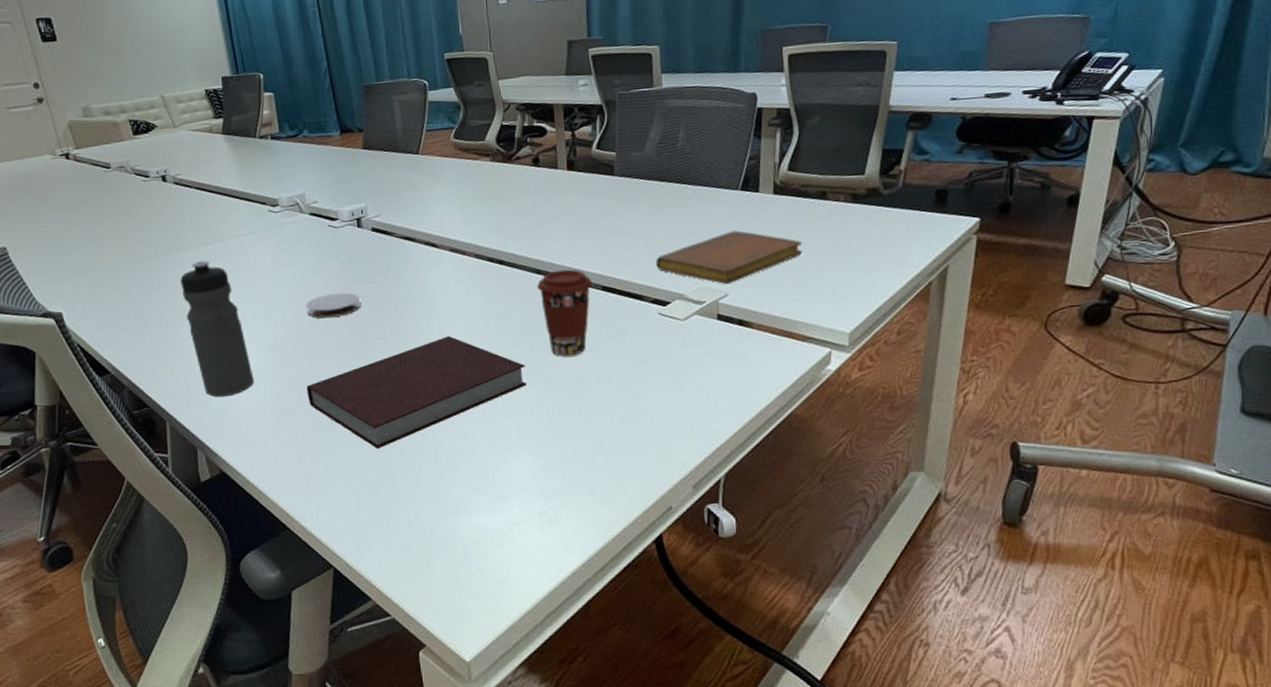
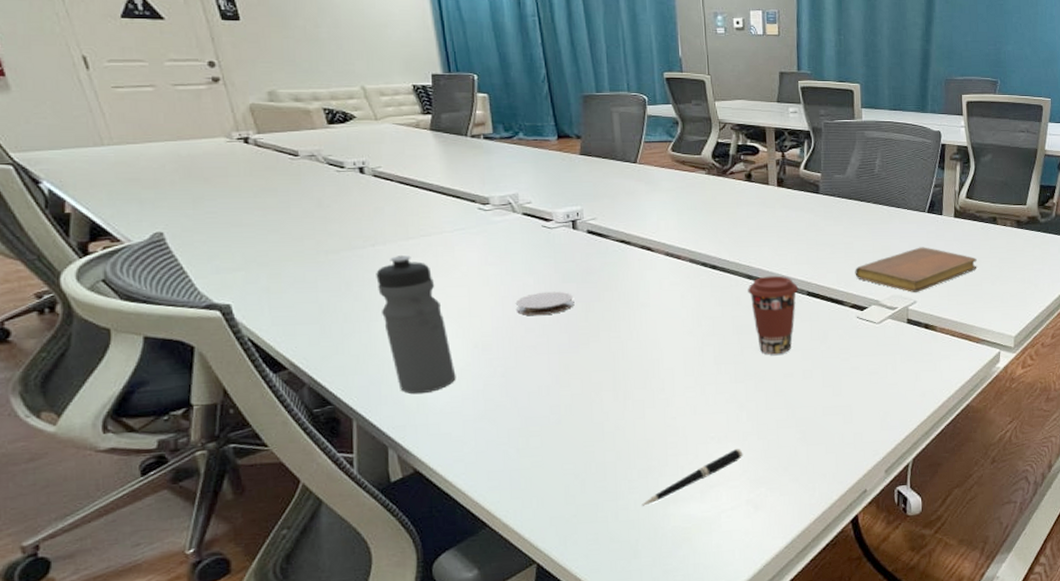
notebook: present [306,335,527,450] -> none [513,334,736,444]
pen: none [433,457,536,515] -> present [642,448,743,506]

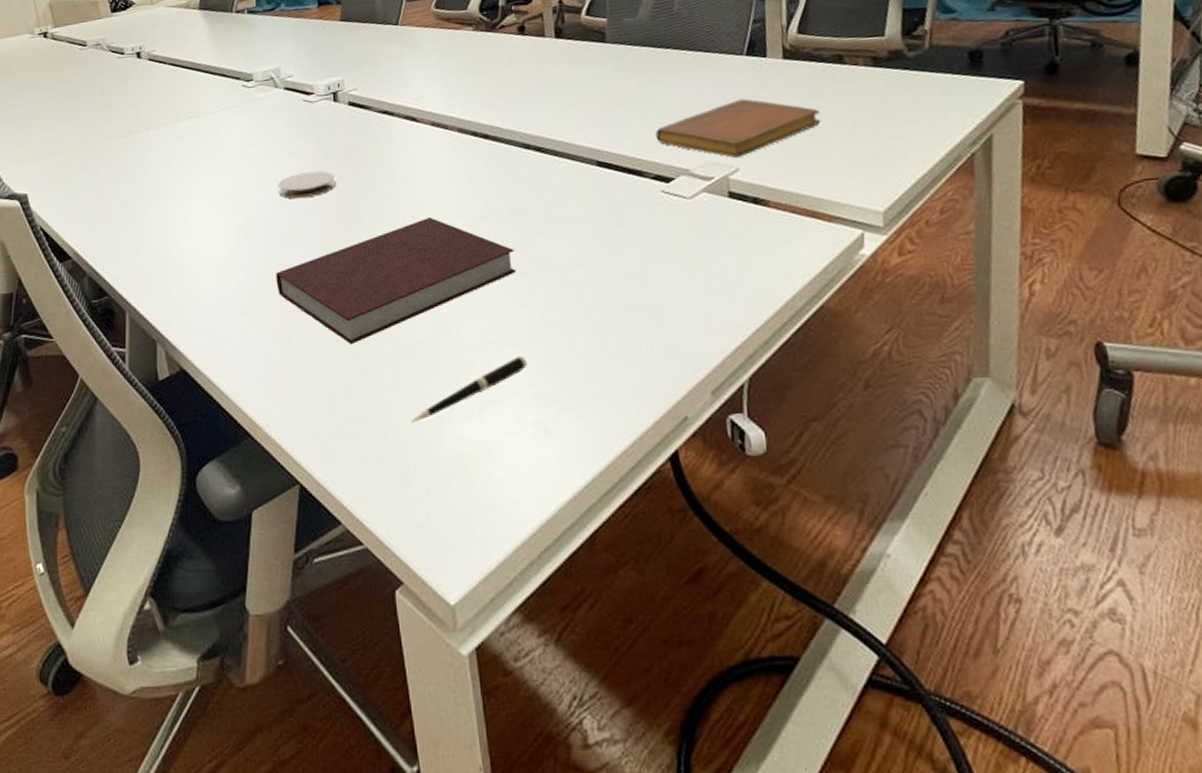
water bottle: present [376,255,456,395] -> none [149,138,221,285]
notebook: none [513,334,736,444] -> present [276,216,516,345]
coffee cup: present [748,275,799,355] -> none [525,143,587,240]

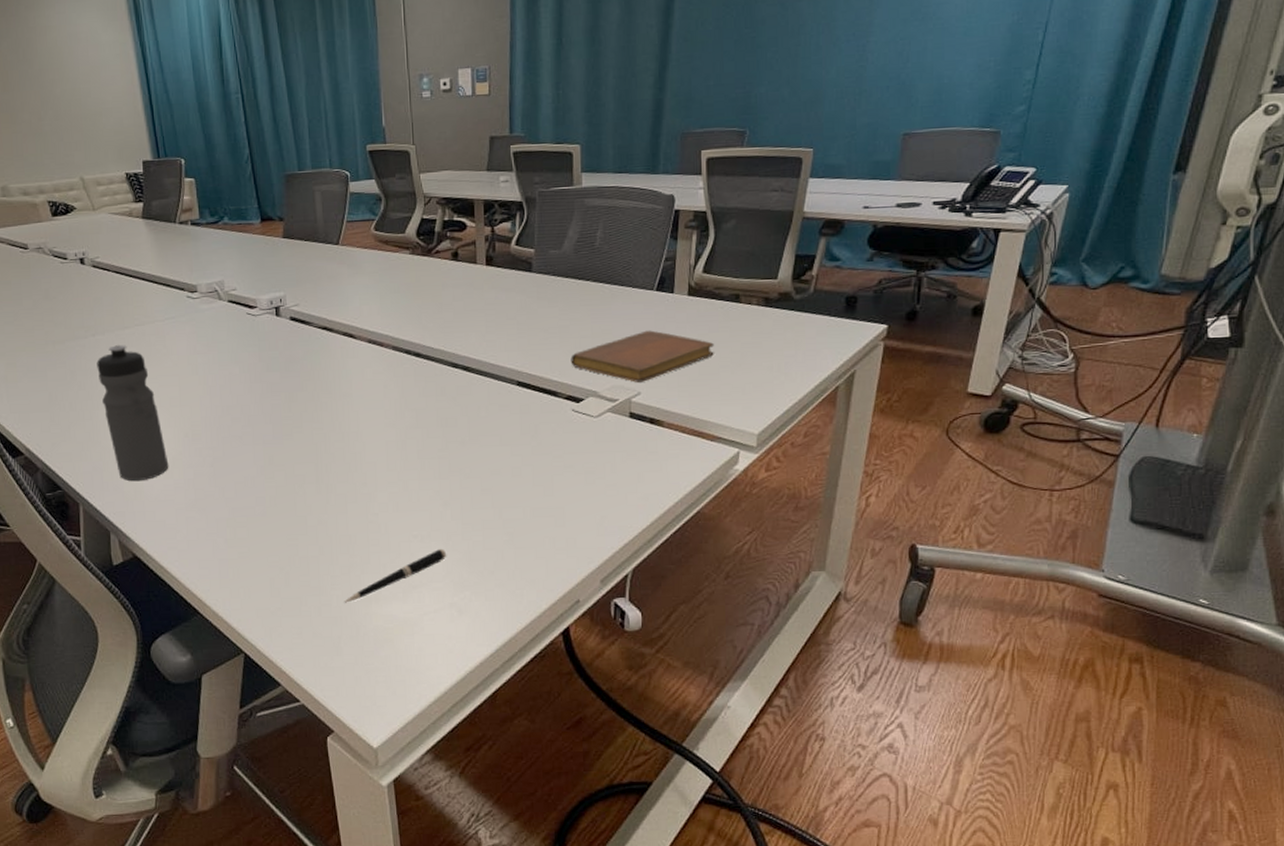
water bottle: none [149,138,221,285] -> present [96,345,169,482]
notebook: present [276,216,516,345] -> none [221,426,440,537]
coaster: present [277,170,336,198] -> none [222,380,278,405]

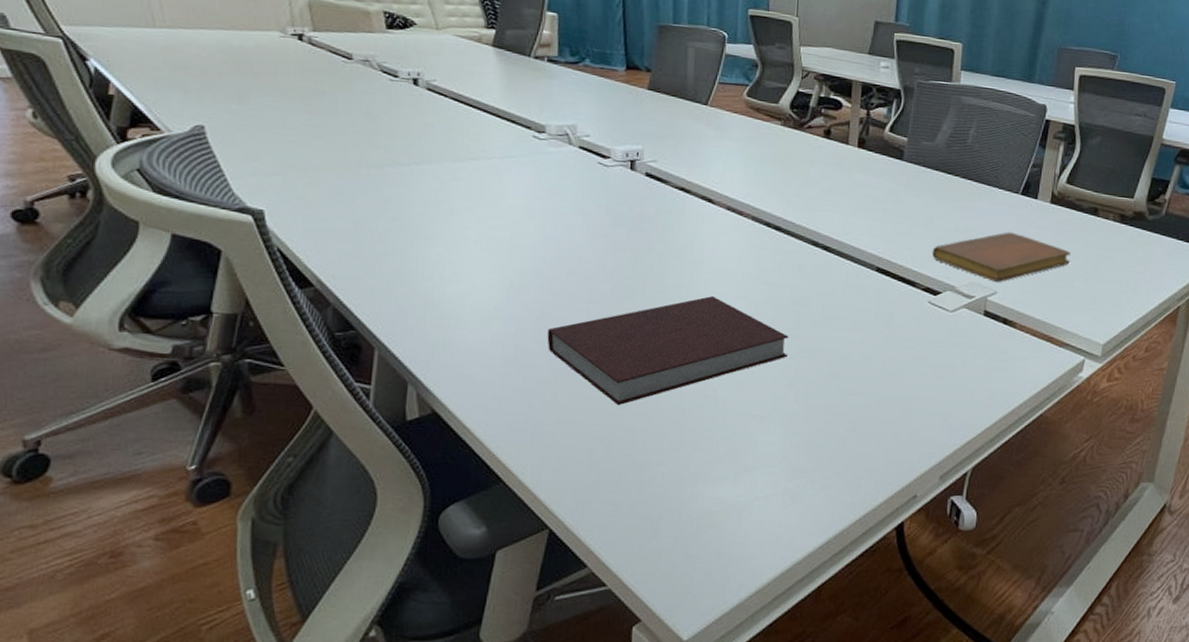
water bottle: present [96,345,169,482] -> none [417,178,488,330]
notebook: none [221,426,440,537] -> present [547,295,789,406]
pen: present [344,548,447,603] -> none [669,430,786,482]

